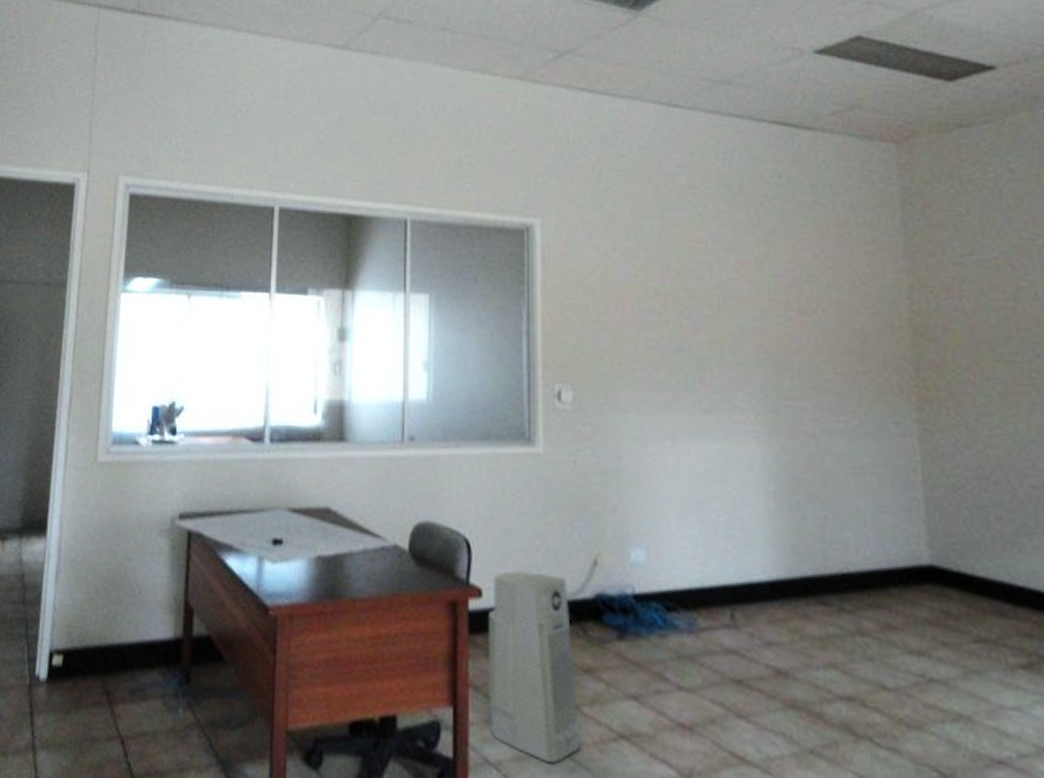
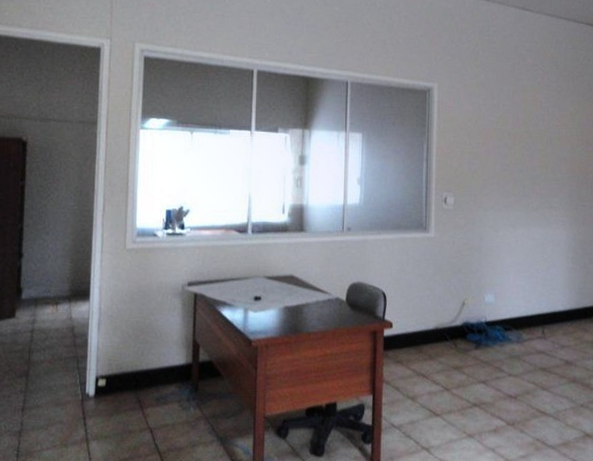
air purifier: present [487,571,581,764] -> none [394,311,450,424]

